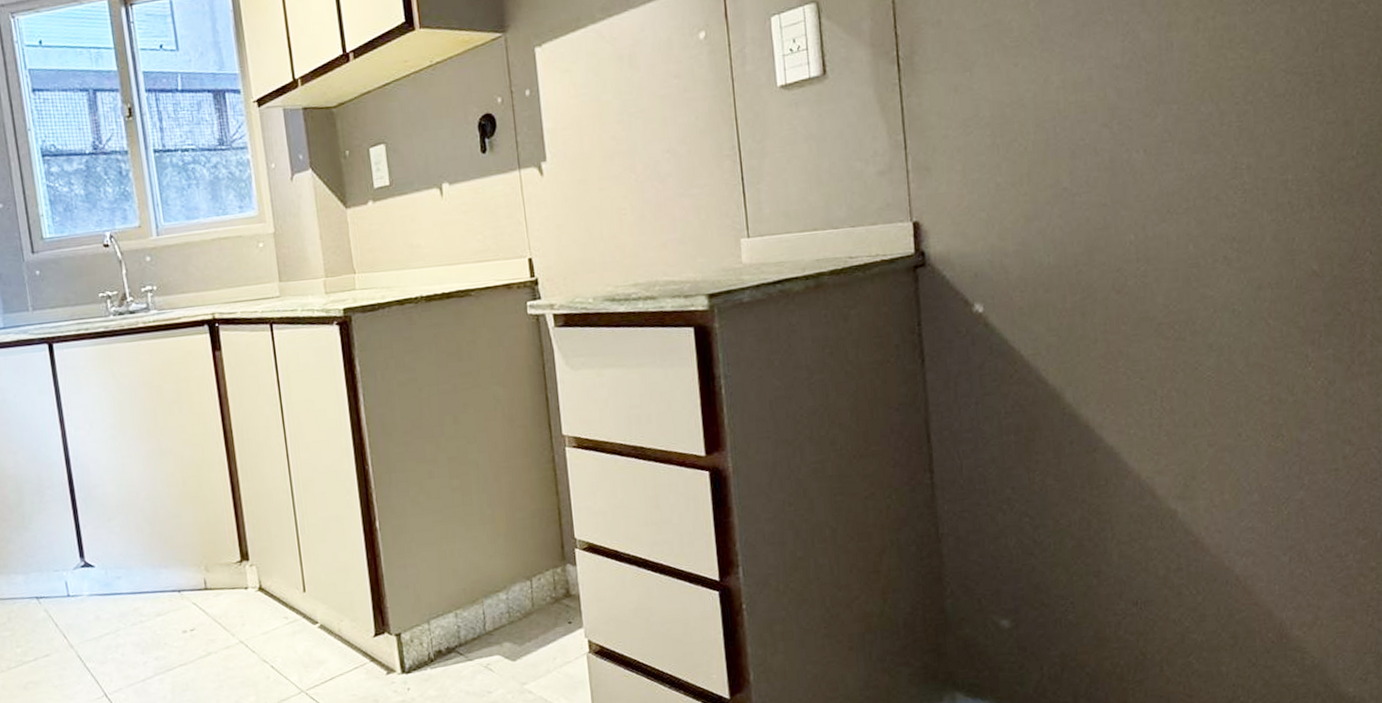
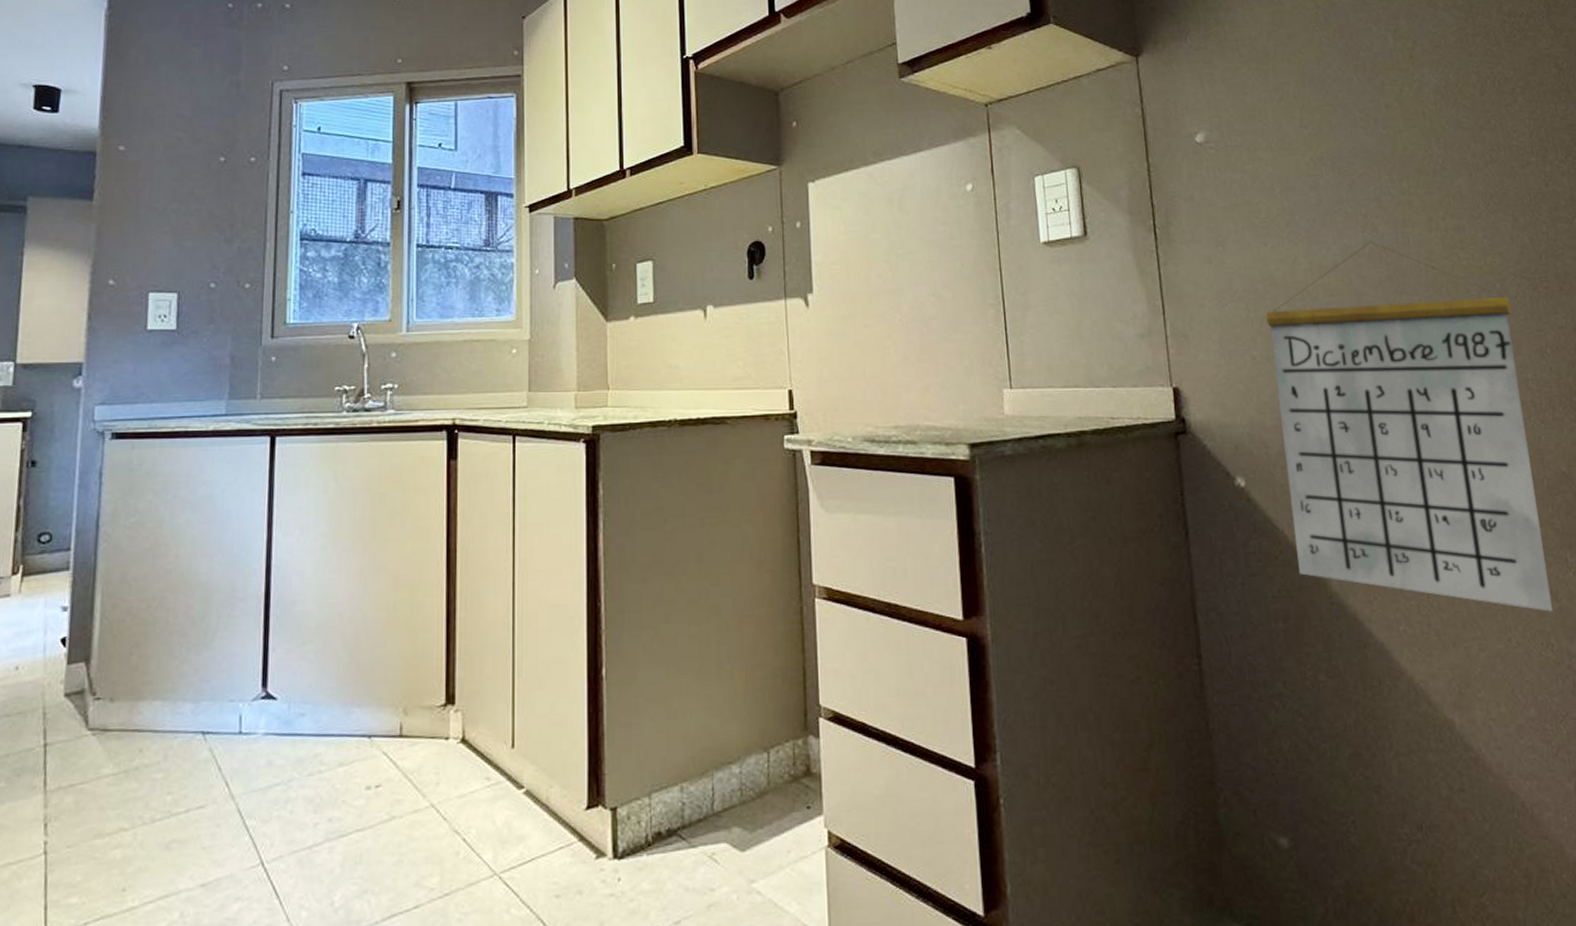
calendar: none [1013,50,1288,406] -> present [1266,241,1553,612]

